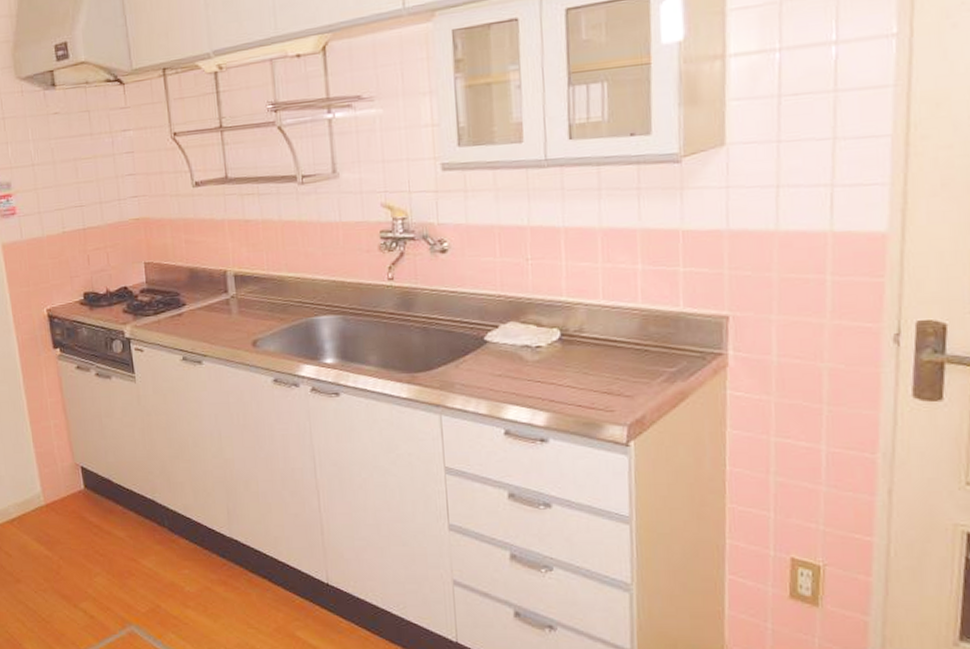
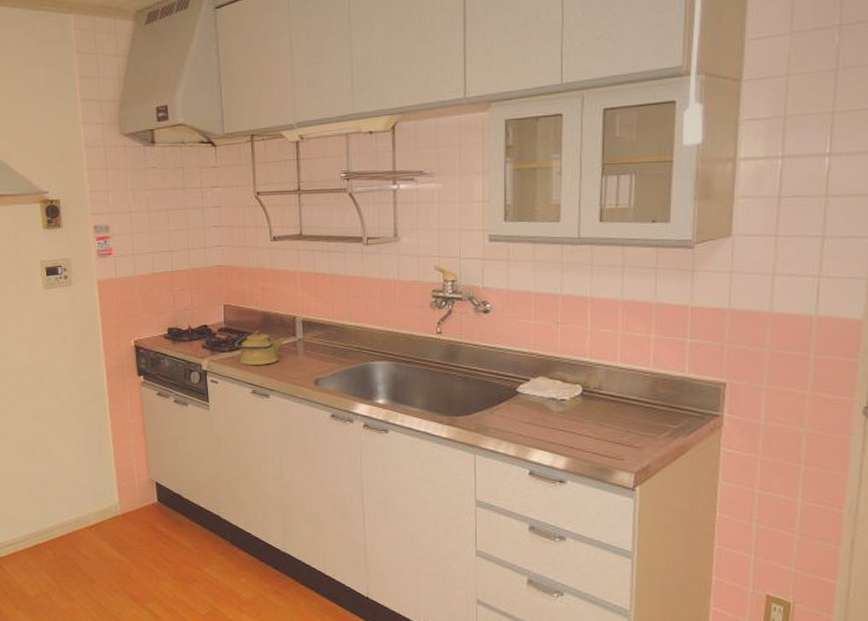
kettle: none [159,289,216,329] -> present [235,330,285,365]

